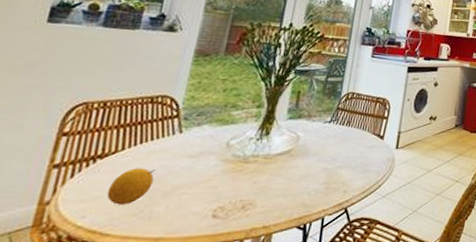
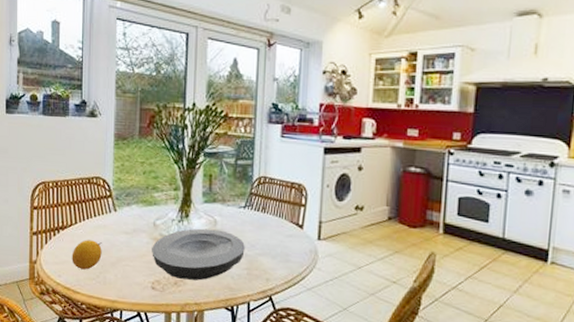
plate: none [219,145,326,202] -> present [152,228,245,281]

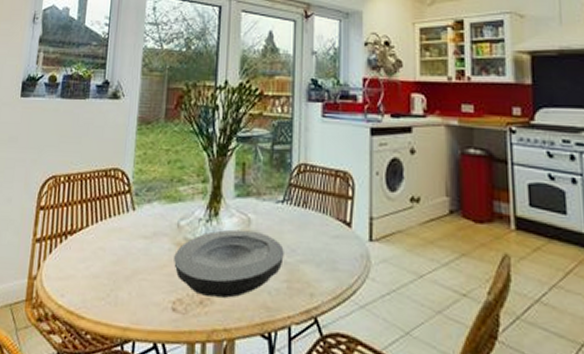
fruit: present [72,240,102,270] -> none [78,247,116,287]

